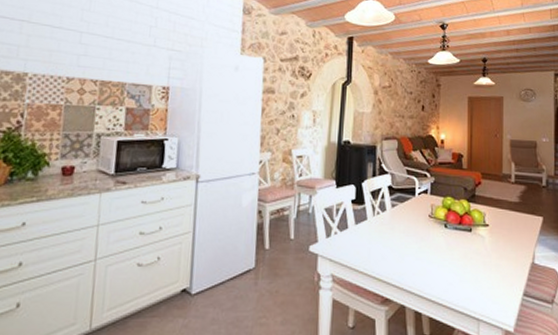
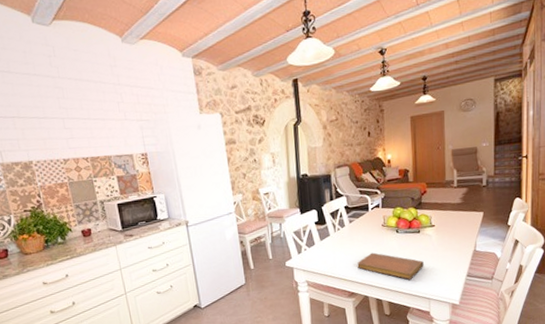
notebook: none [396,249,474,290] -> present [357,252,424,280]

